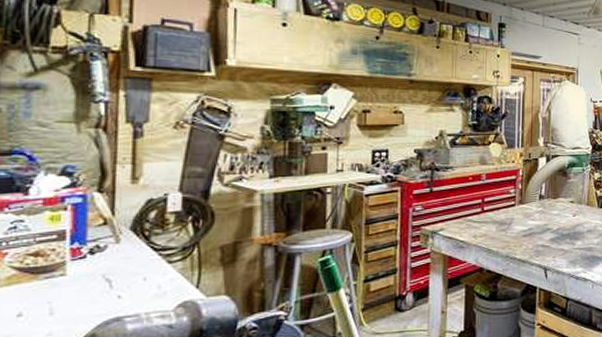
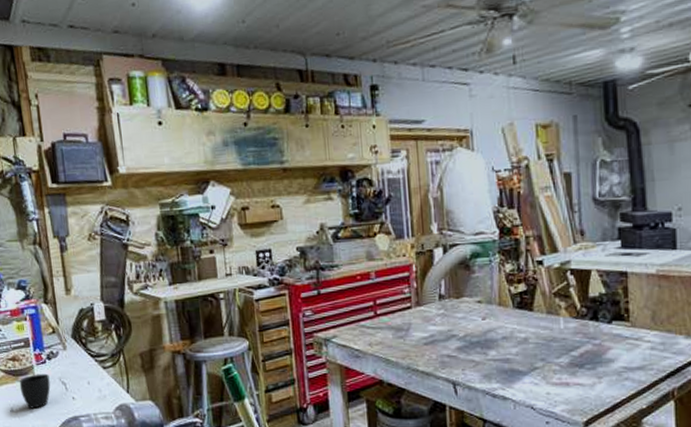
mug: none [38,270,88,312] -> present [19,373,51,409]

